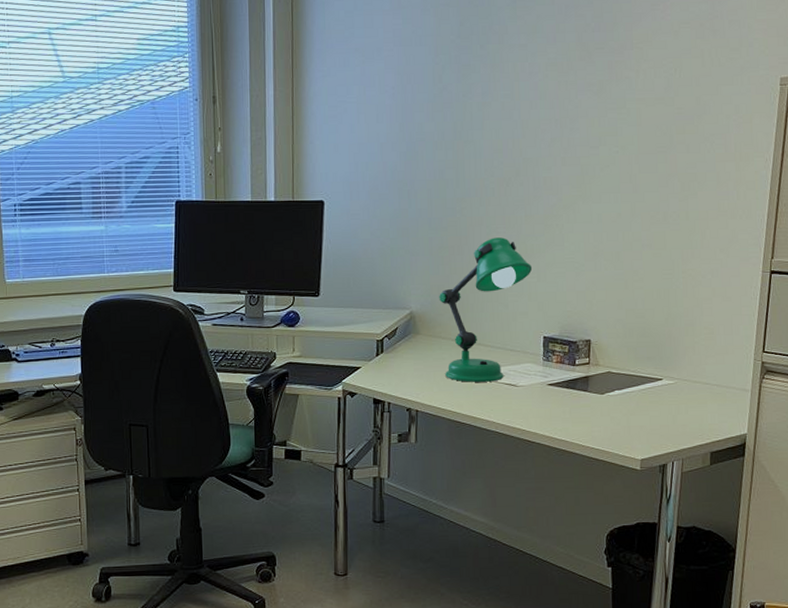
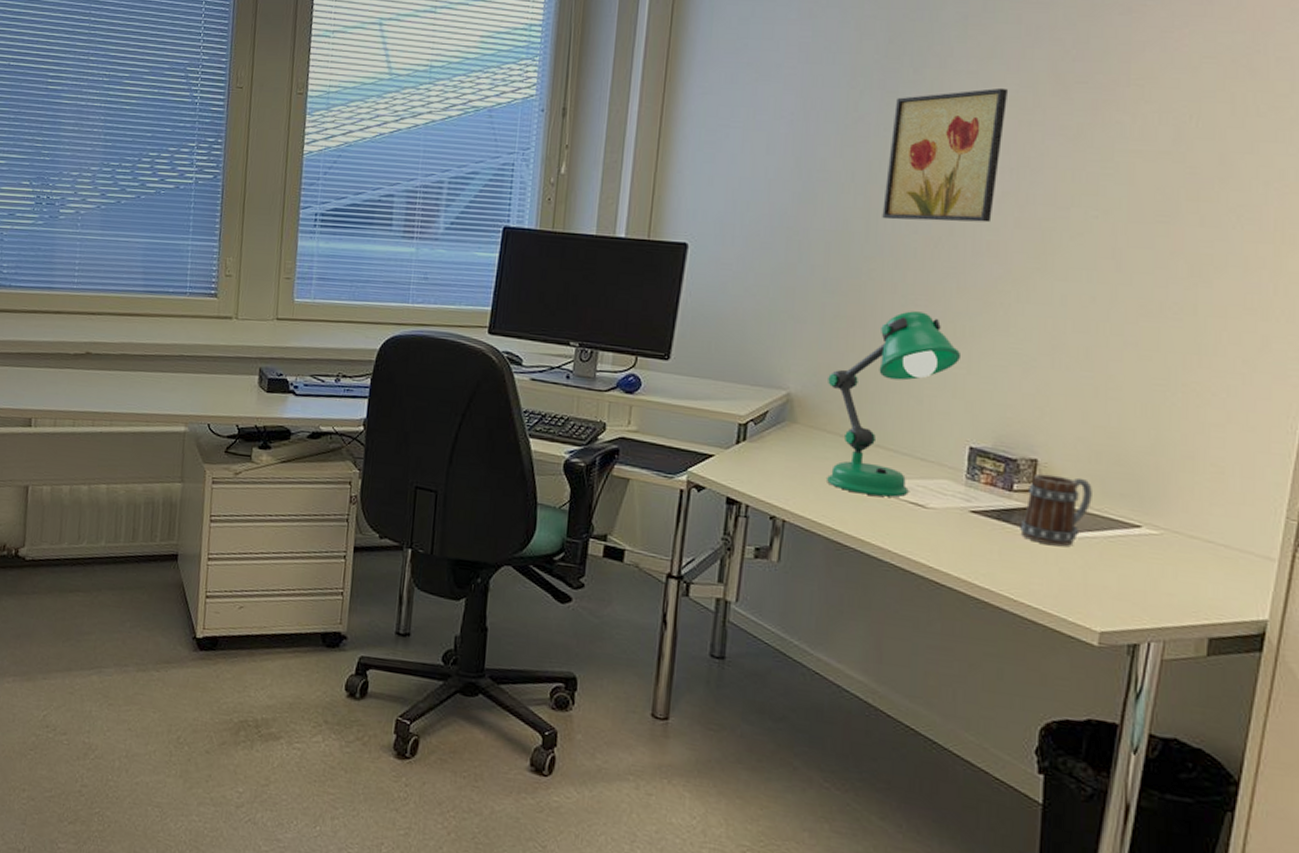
wall art: none [467,56,549,168] -> present [882,87,1007,223]
mug: none [582,349,629,402] -> present [1020,473,1092,547]

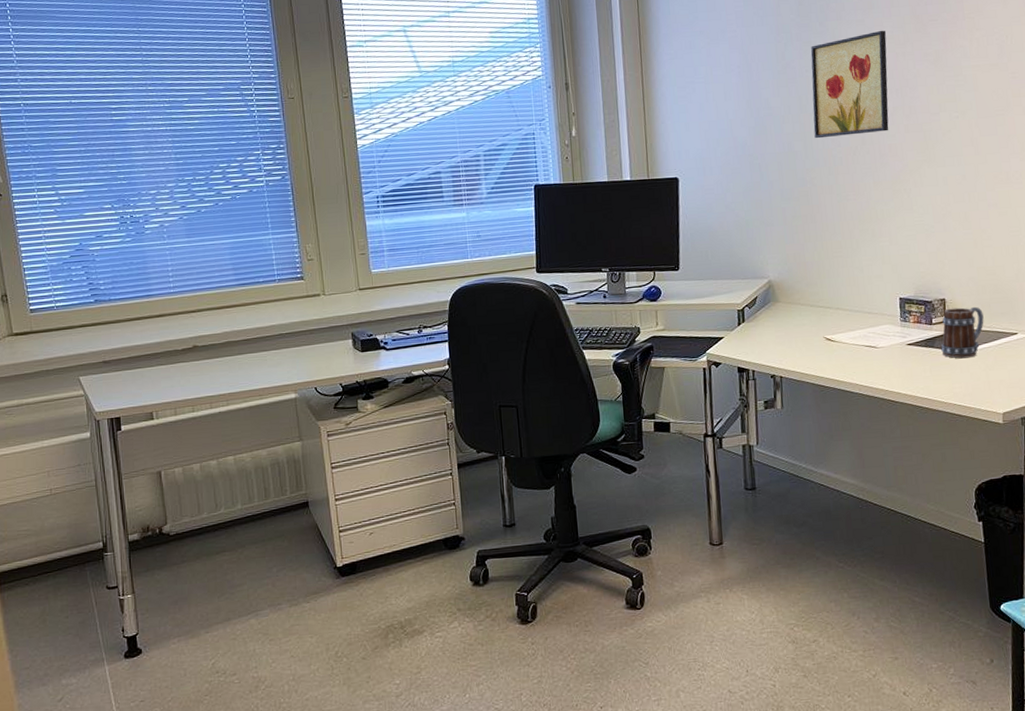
desk lamp: present [827,311,962,497] -> none [795,204,884,347]

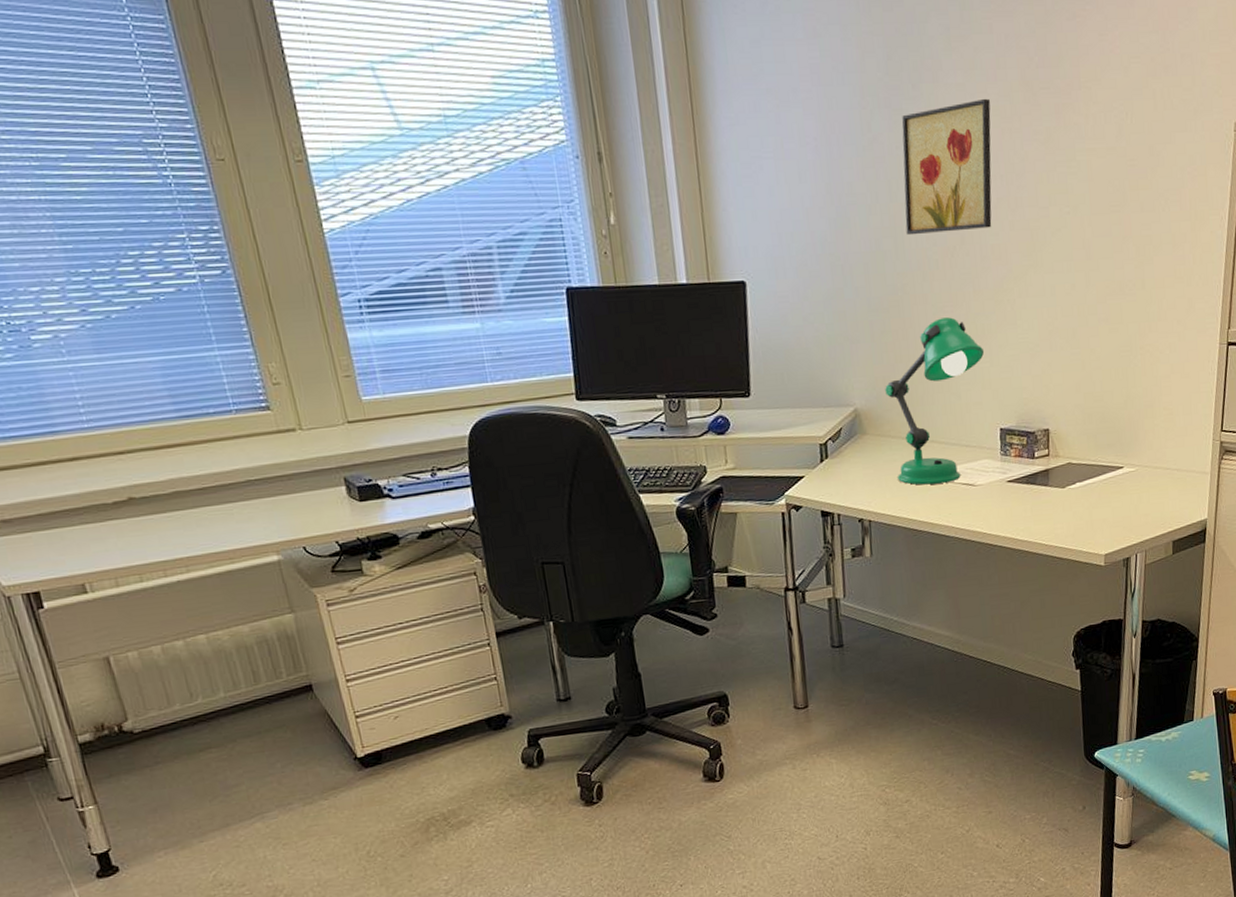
desk lamp: none [795,204,884,347] -> present [885,317,985,485]
mug: present [941,306,984,359] -> none [1043,437,1089,496]

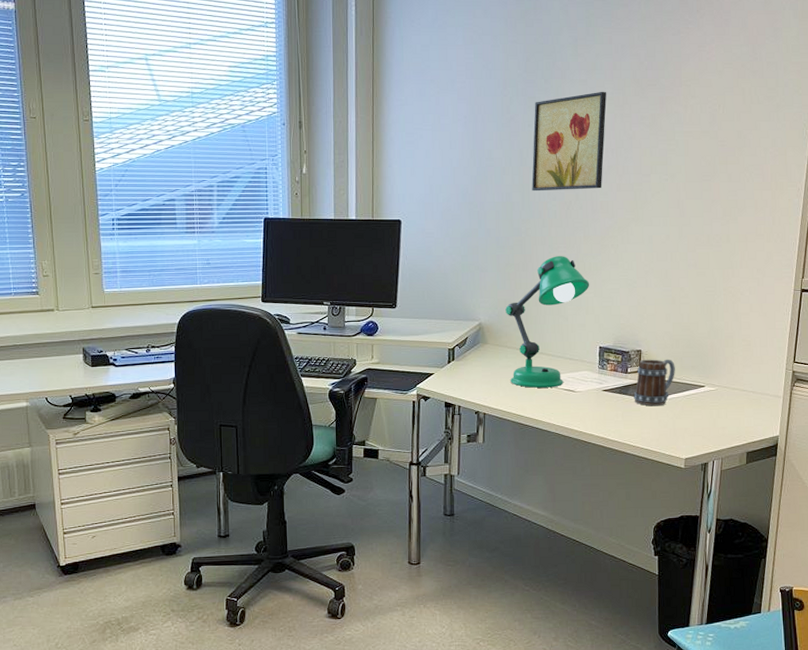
mug: none [1043,437,1089,496] -> present [634,359,675,406]

